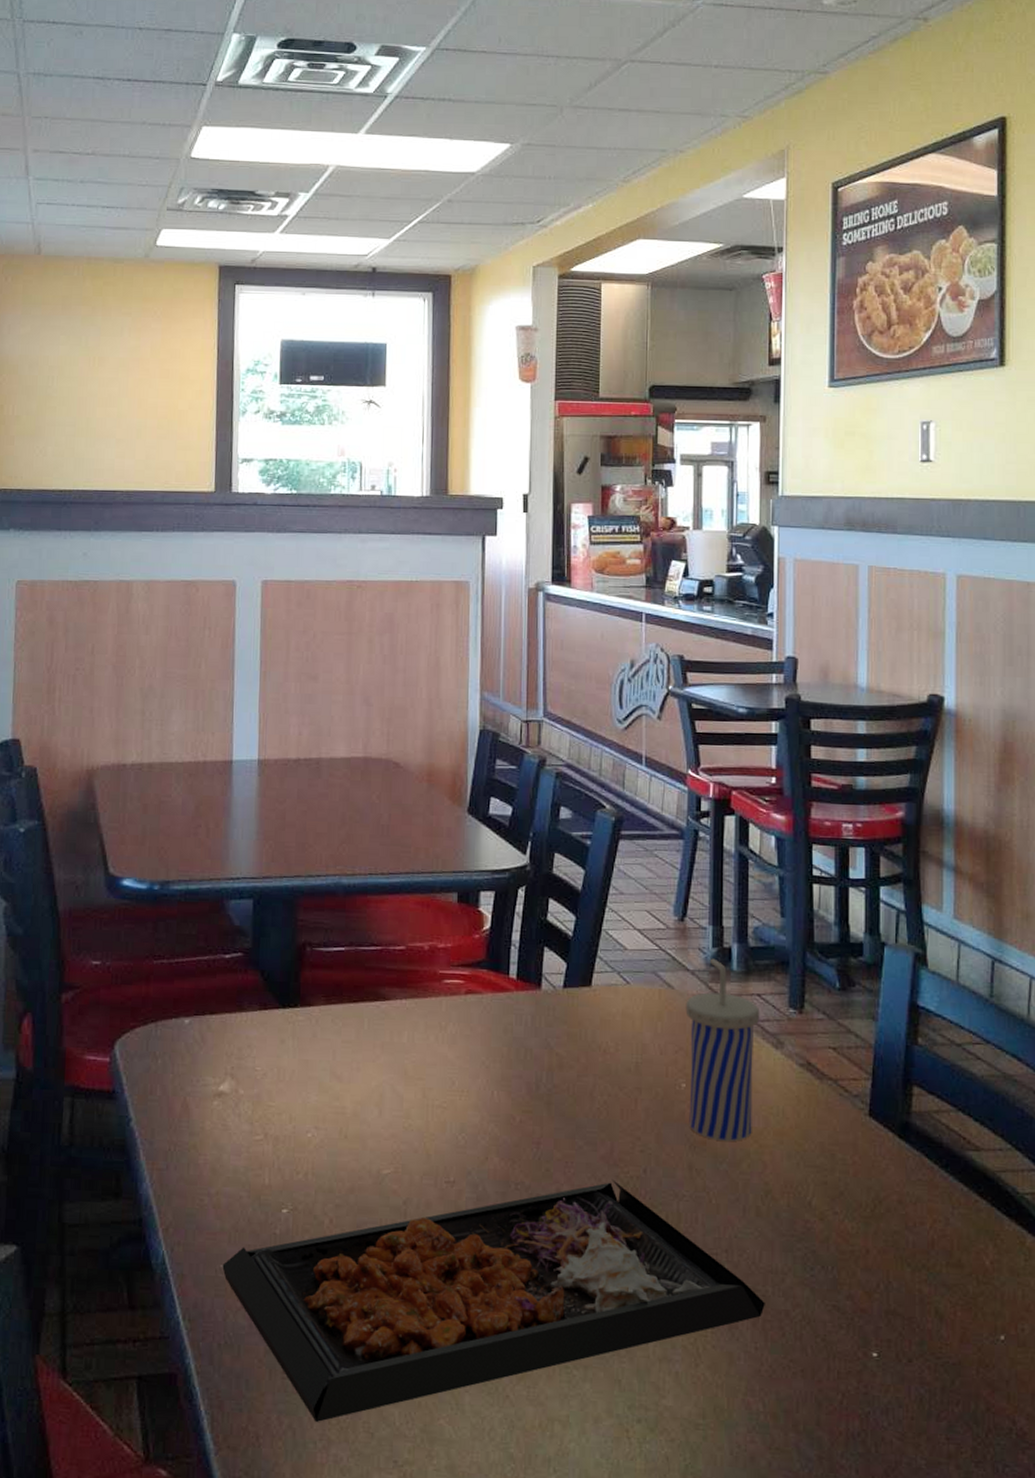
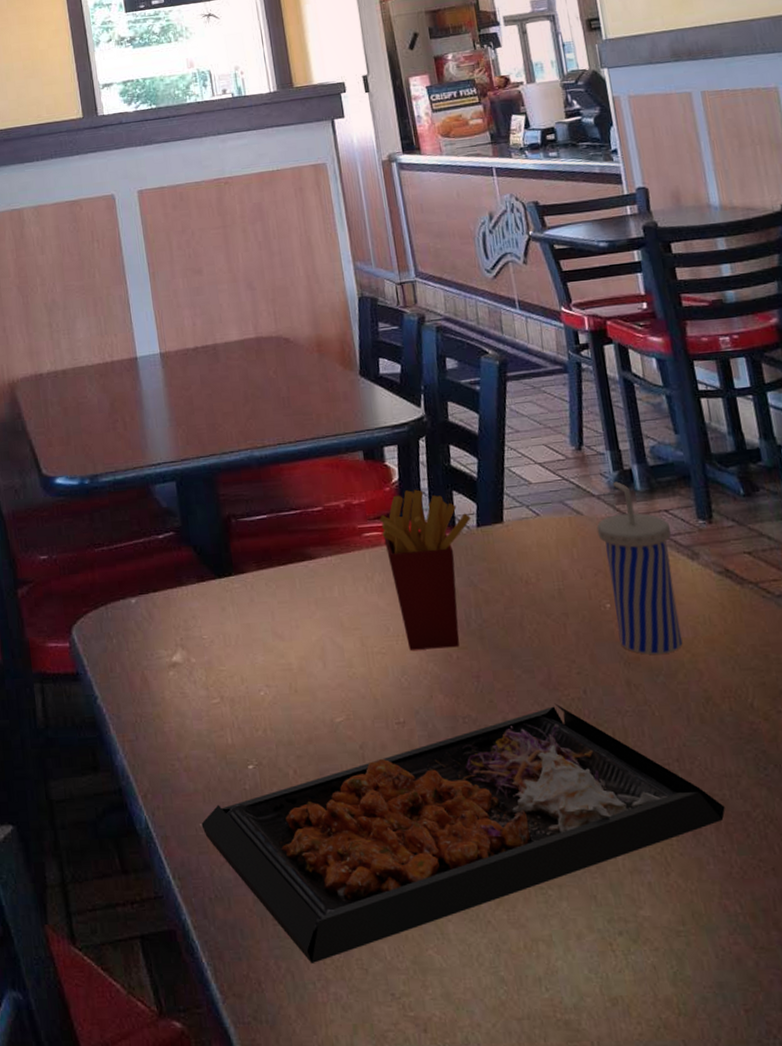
french fries: none [463,940,559,1110] -> present [380,489,471,650]

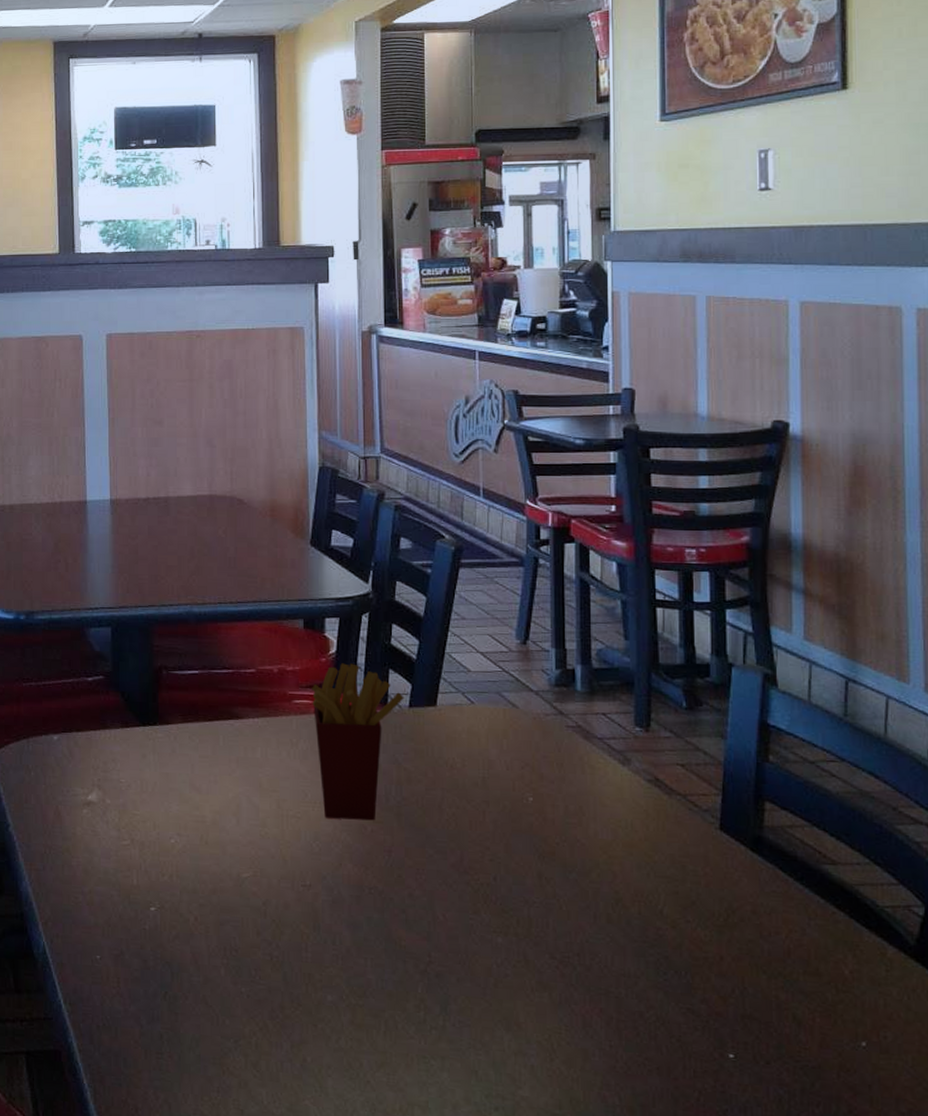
food tray: present [201,703,725,963] -> none [98,886,619,1098]
beverage cup: present [596,481,683,655] -> none [530,679,606,852]

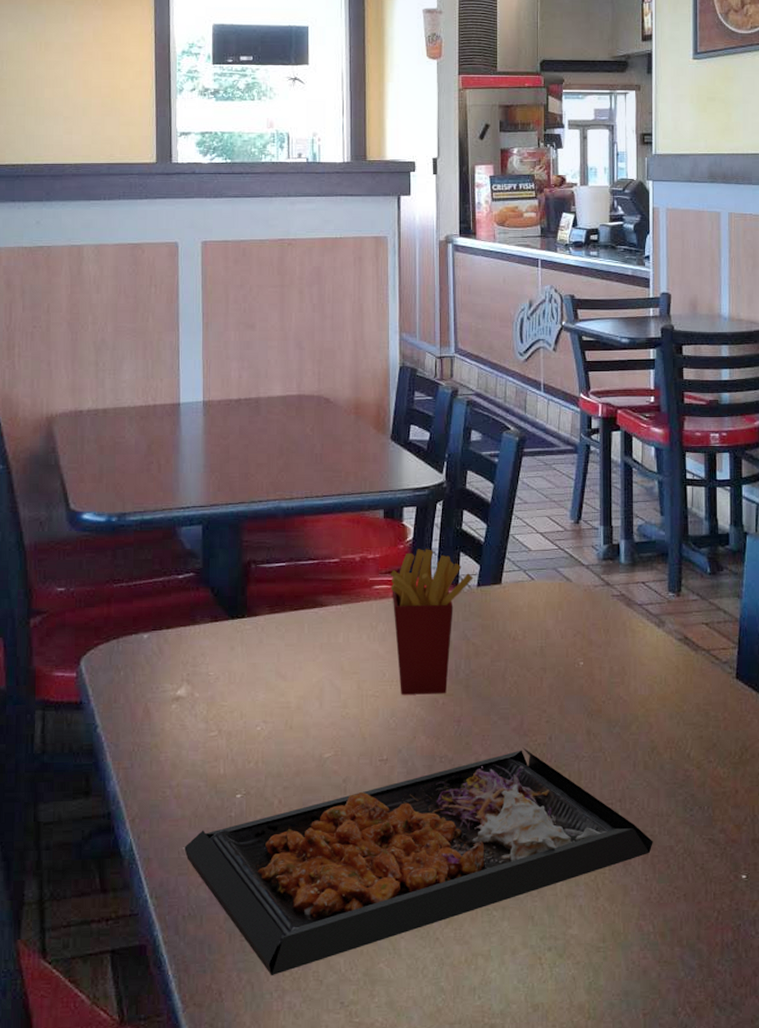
food tray: none [98,886,619,1098] -> present [184,747,653,975]

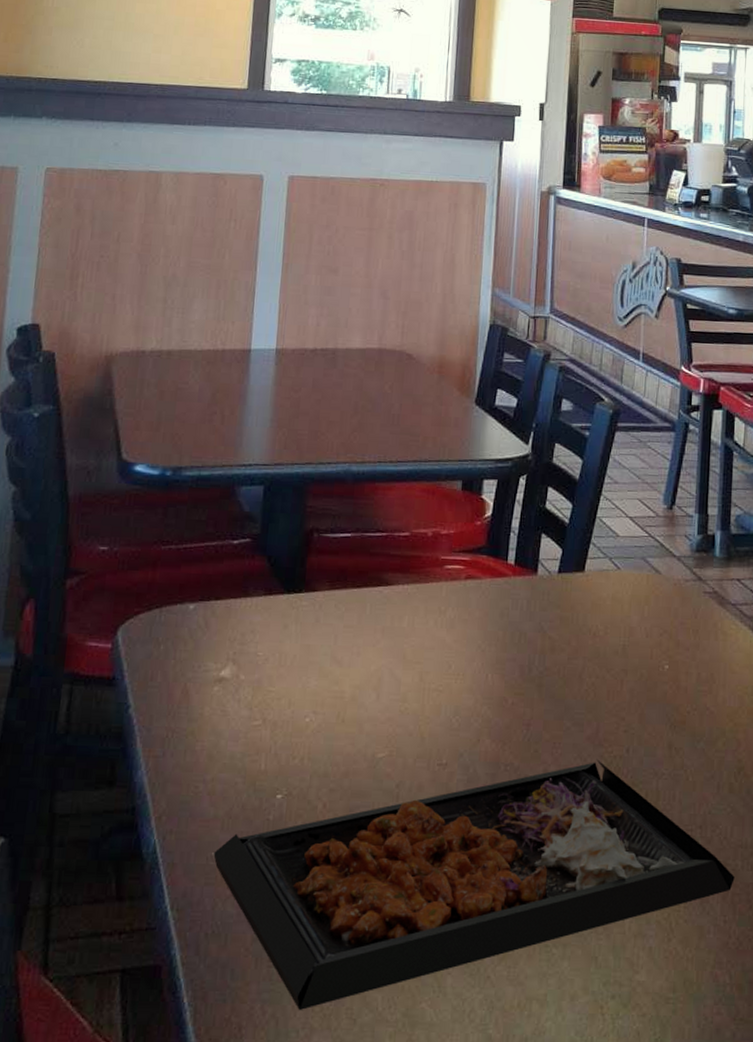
french fries: present [391,549,473,695] -> none [463,527,554,693]

